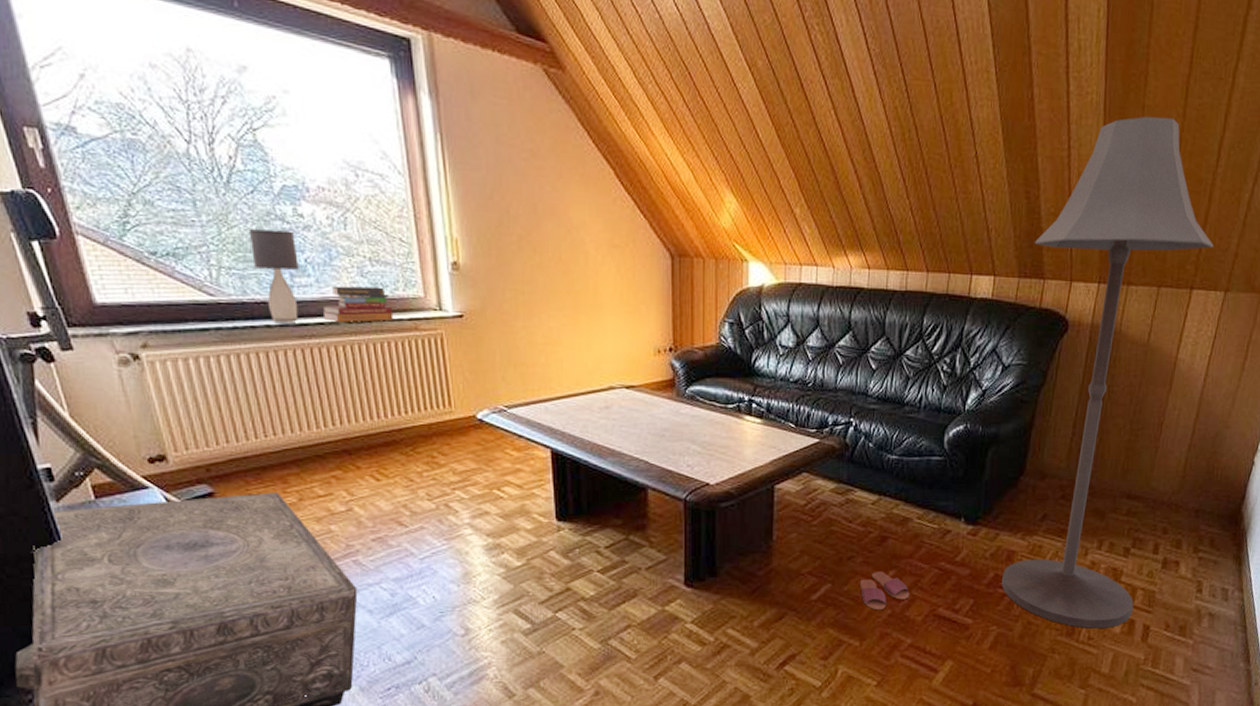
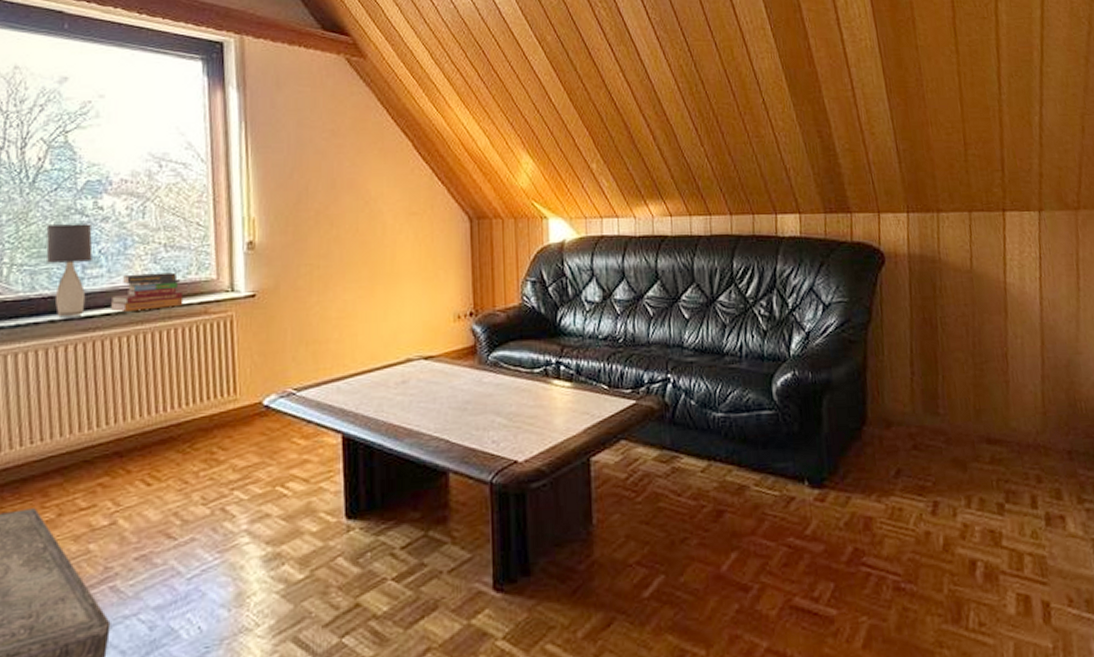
slippers: present [859,571,910,611] -> none [697,553,758,606]
floor lamp: present [1002,116,1213,629] -> none [834,54,1025,612]

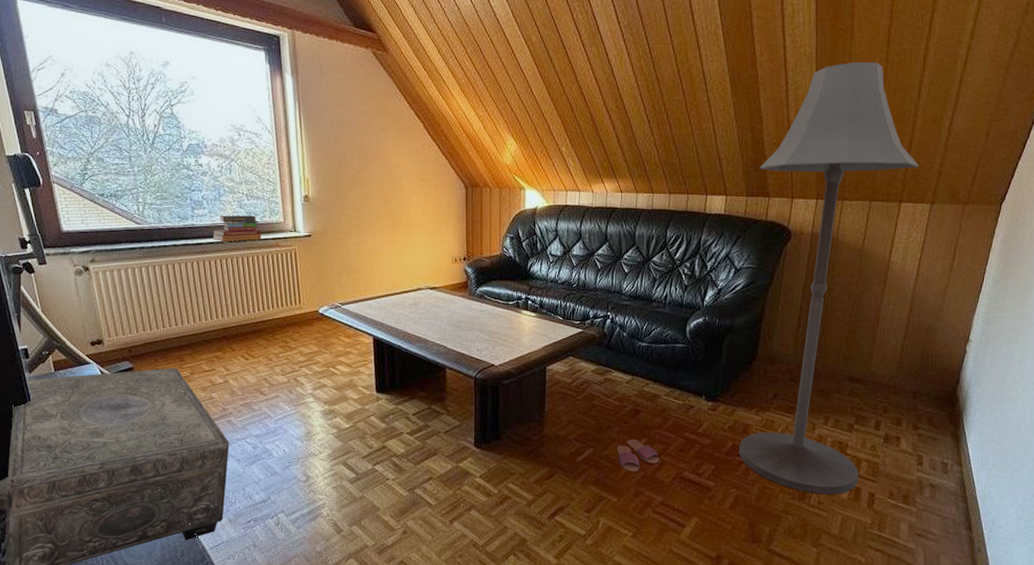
table lamp: present [46,223,93,318] -> none [165,176,198,243]
slippers: none [697,553,758,606] -> present [616,438,659,472]
floor lamp: none [834,54,1025,612] -> present [739,61,919,494]

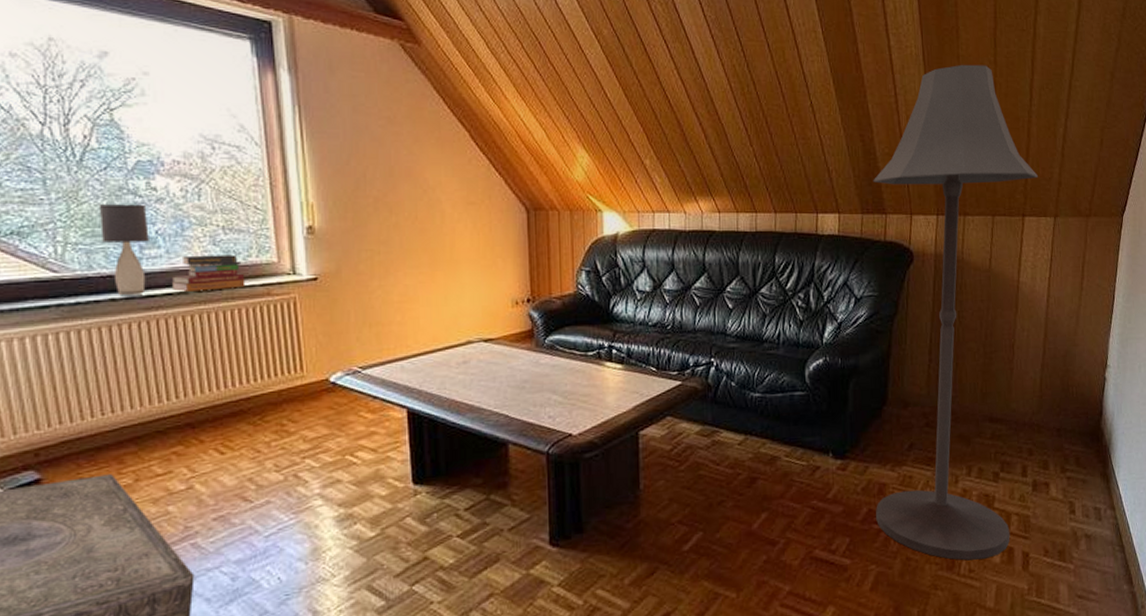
table lamp: none [165,176,198,243] -> present [99,204,149,296]
slippers: present [616,438,659,472] -> none [731,514,784,558]

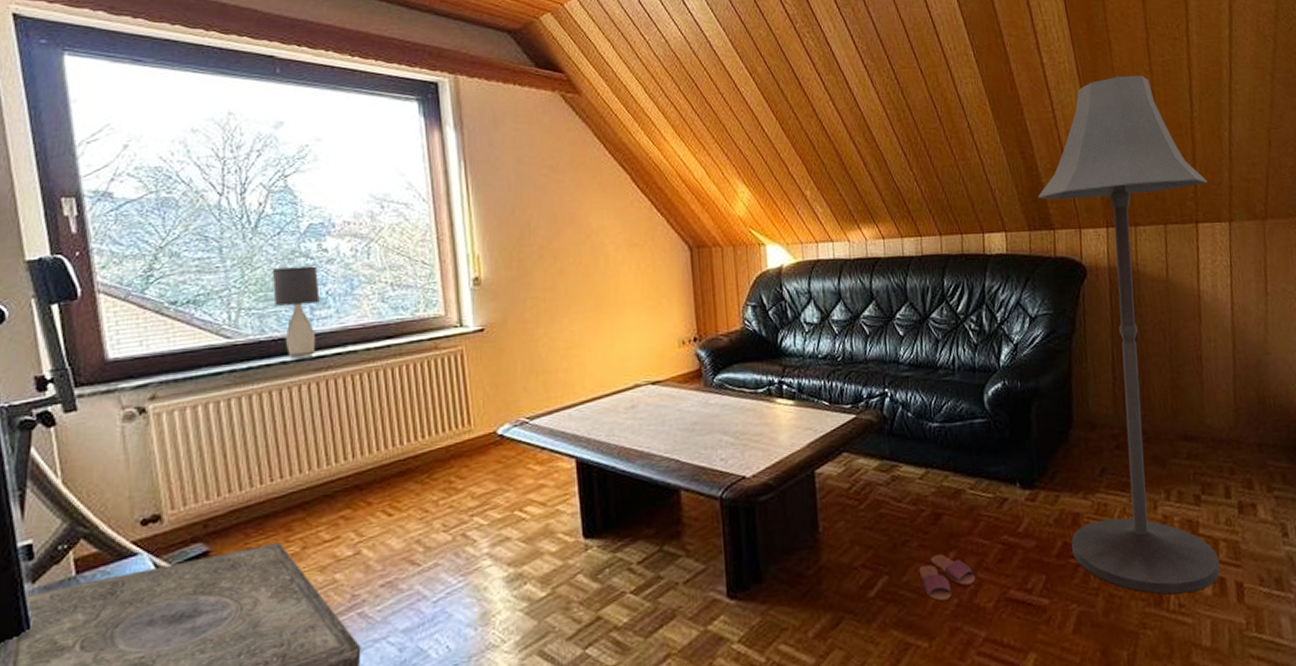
books: present [171,254,246,292] -> none [340,310,413,351]
slippers: none [731,514,784,558] -> present [918,553,976,602]

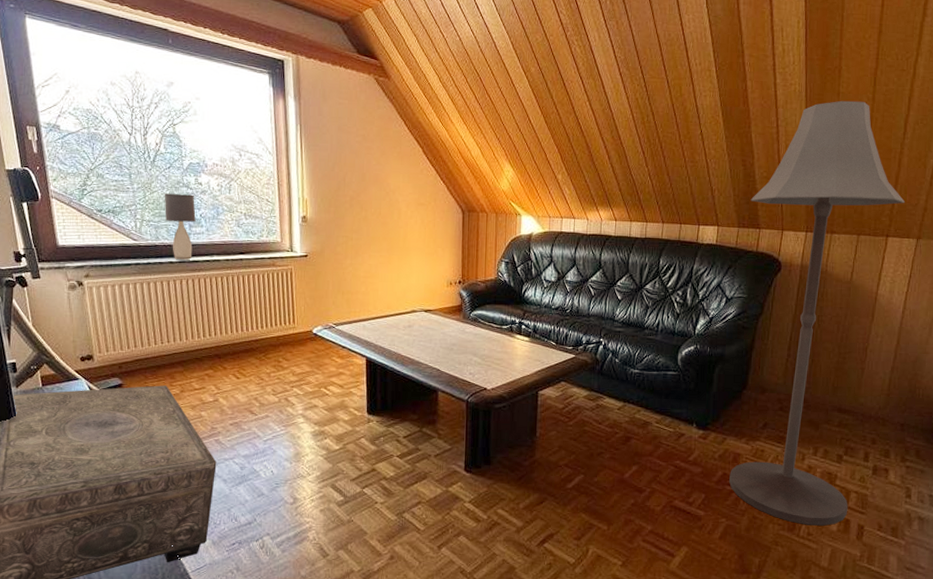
slippers: present [918,553,976,602] -> none [607,466,650,500]

